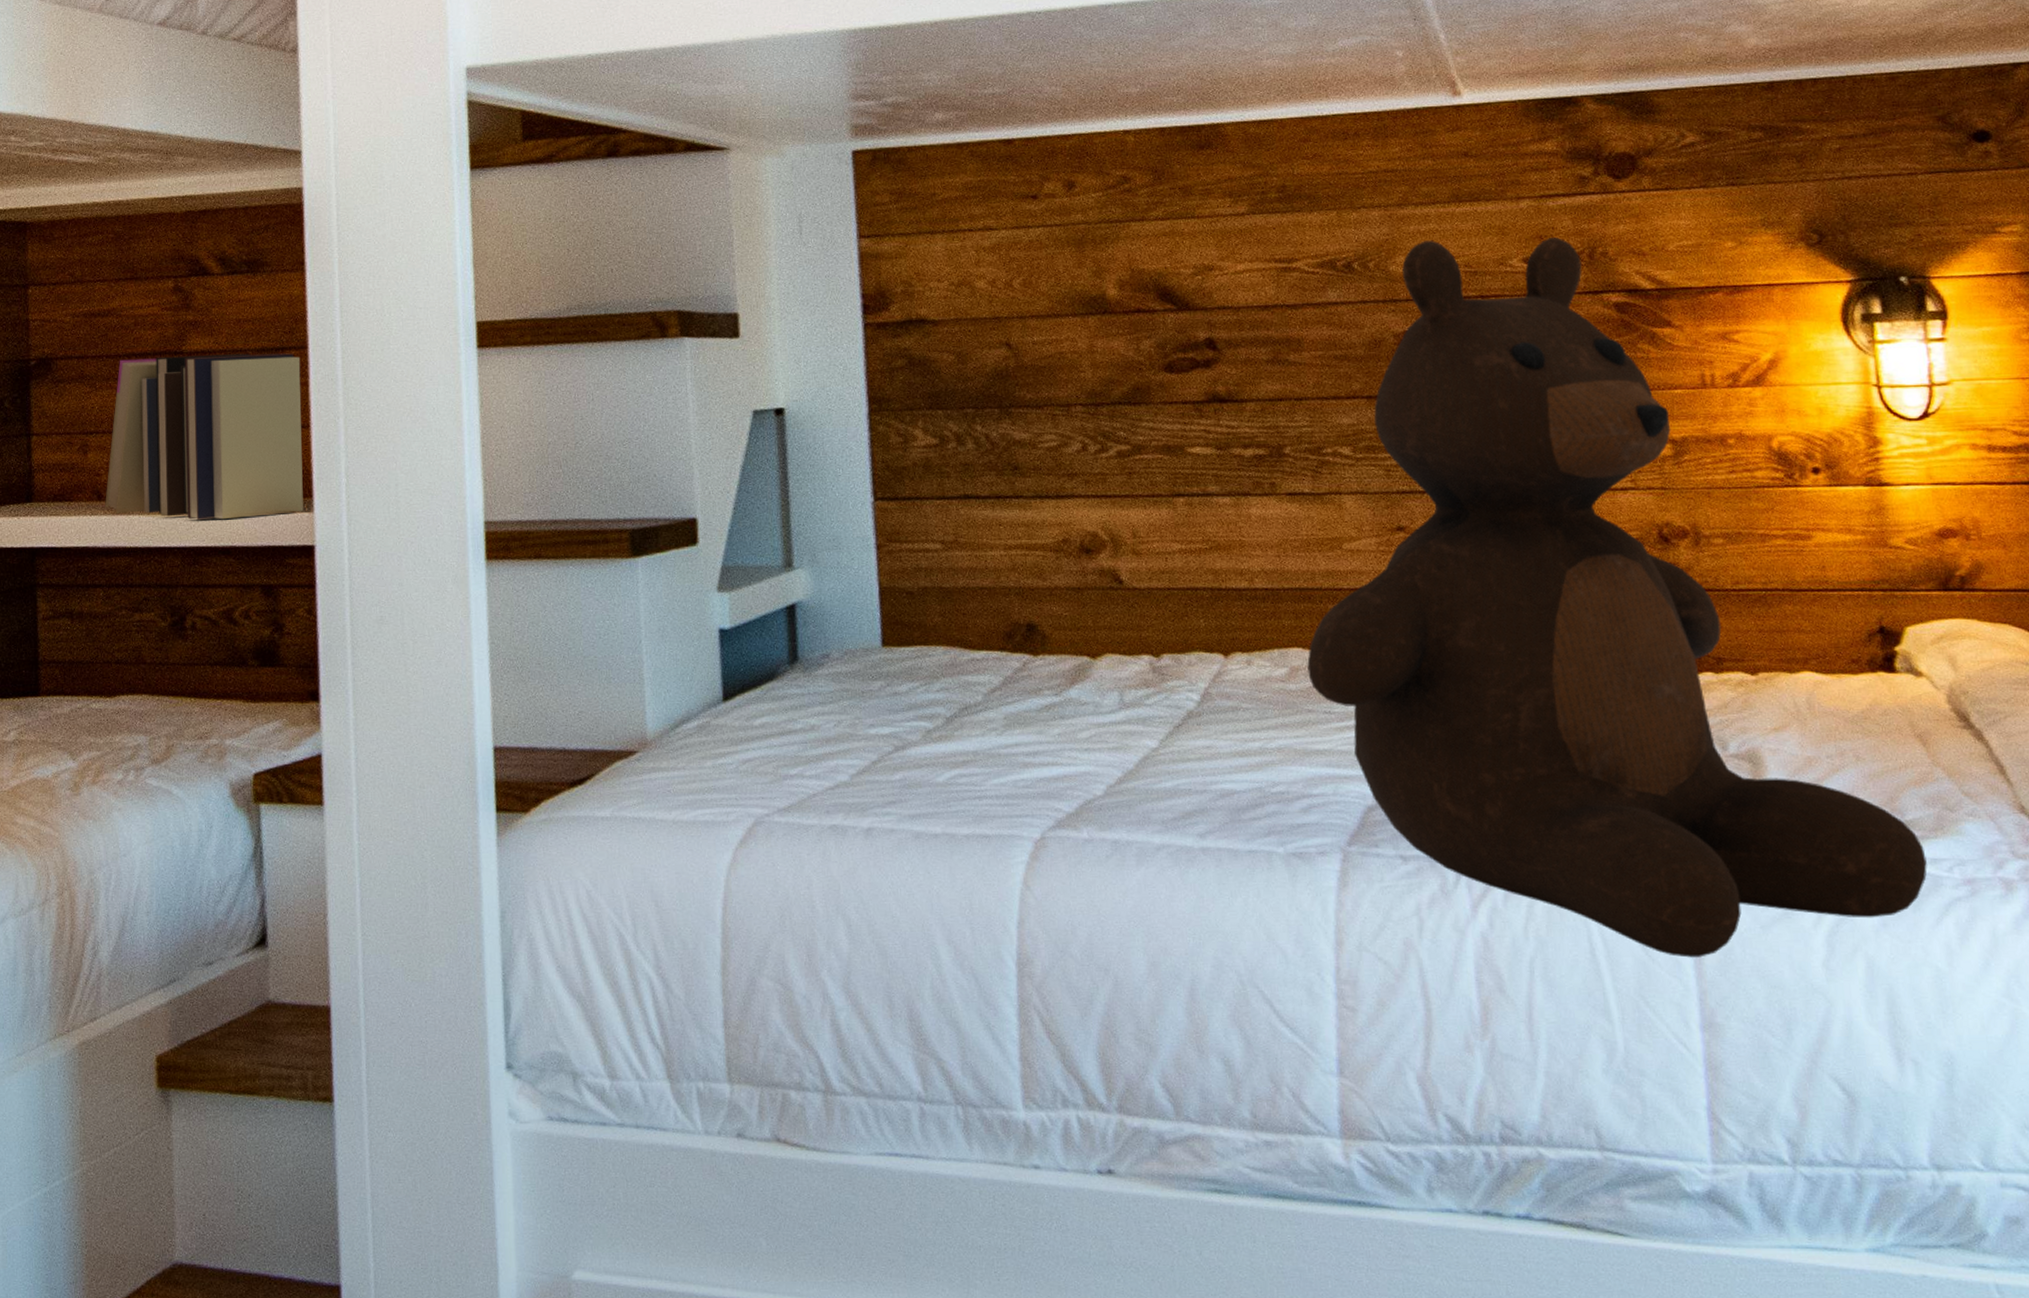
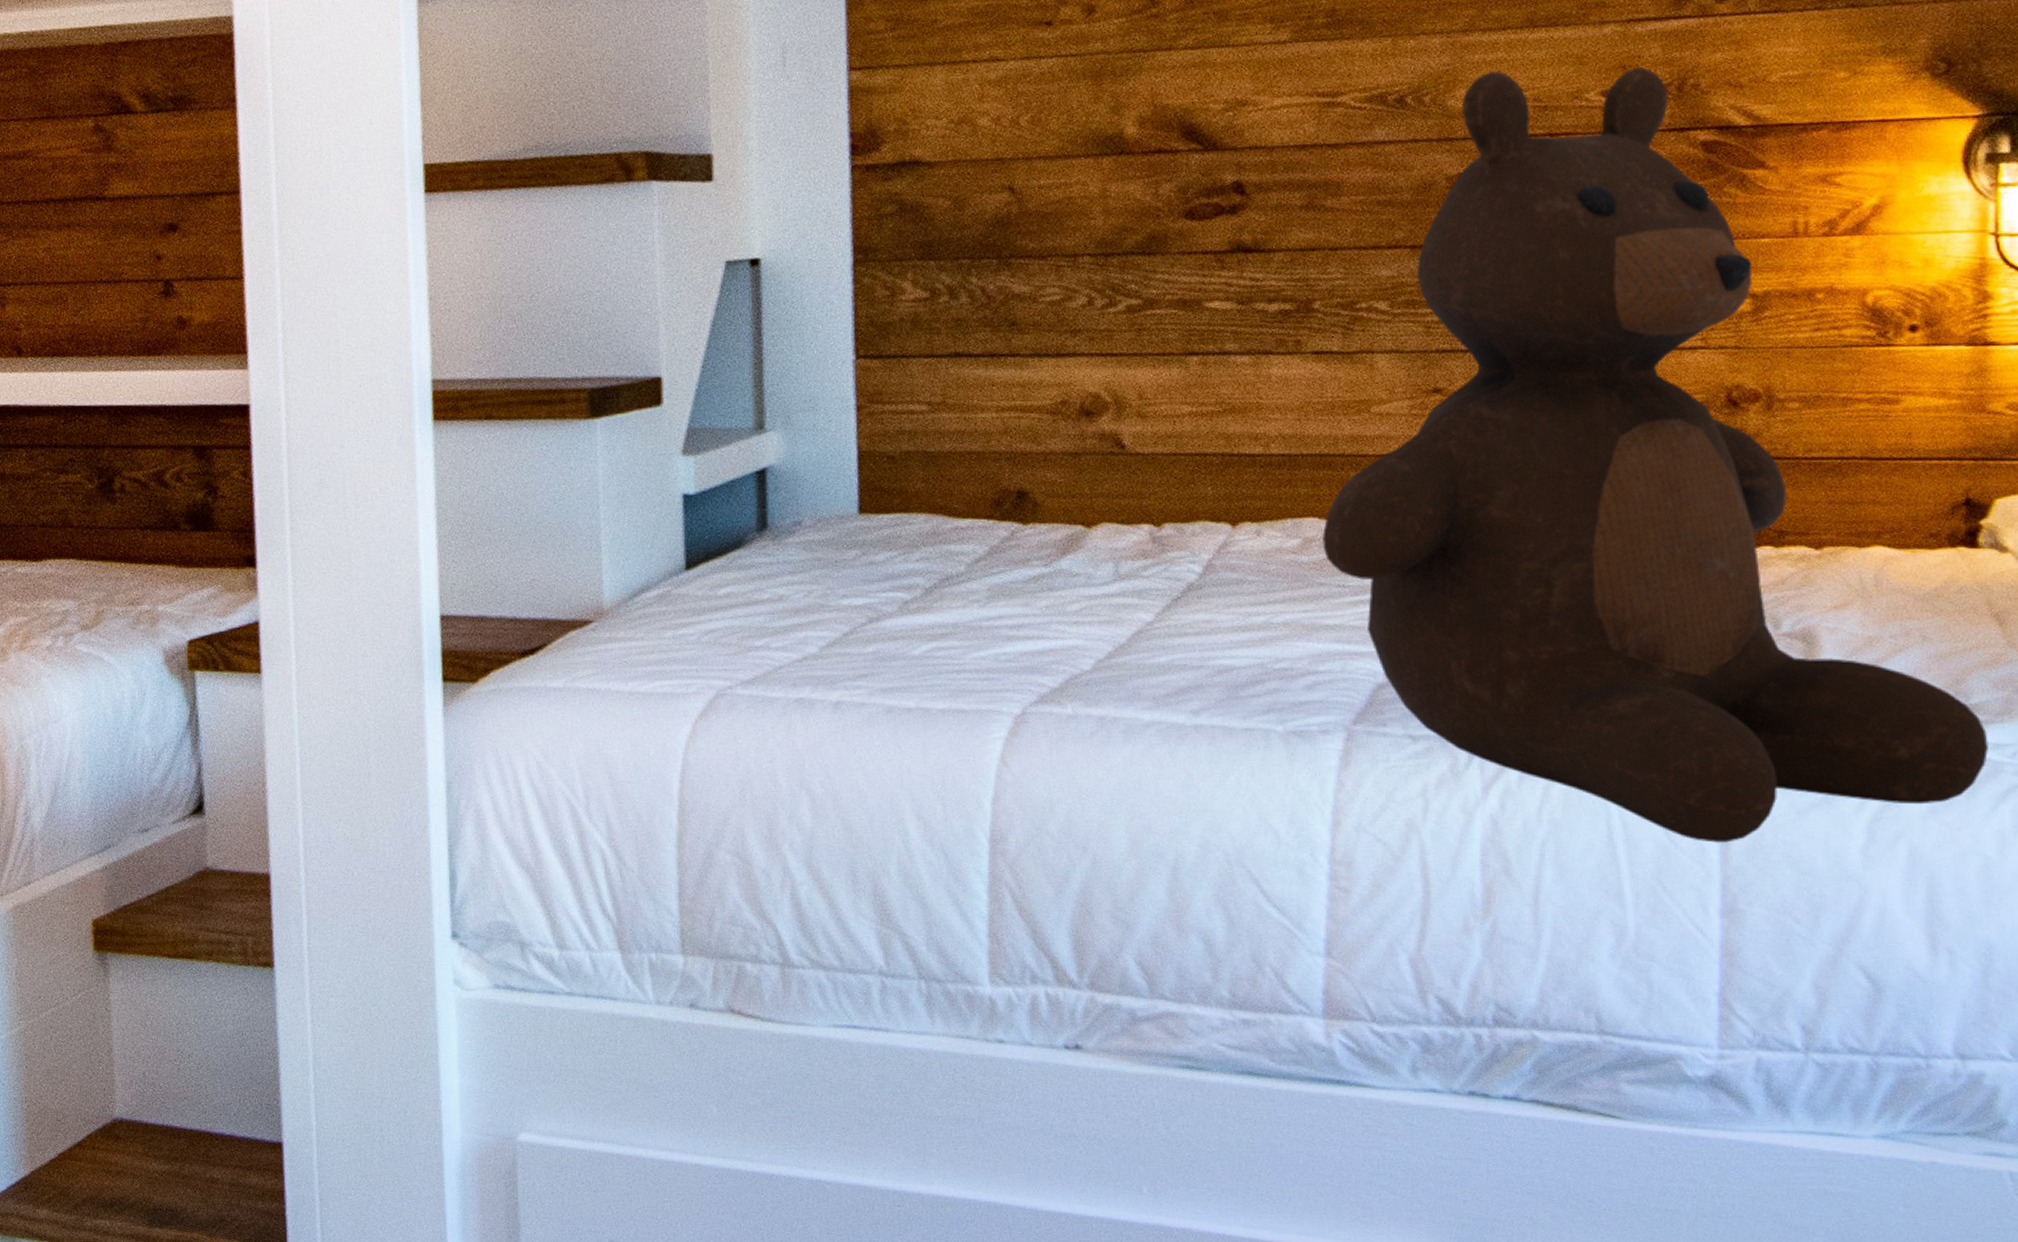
books: present [105,353,304,520] -> none [25,198,237,377]

